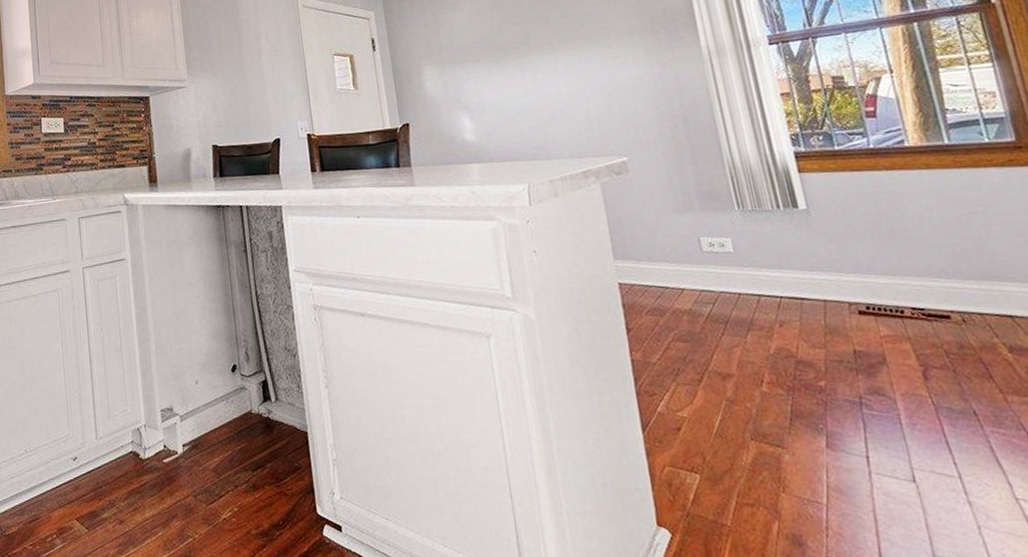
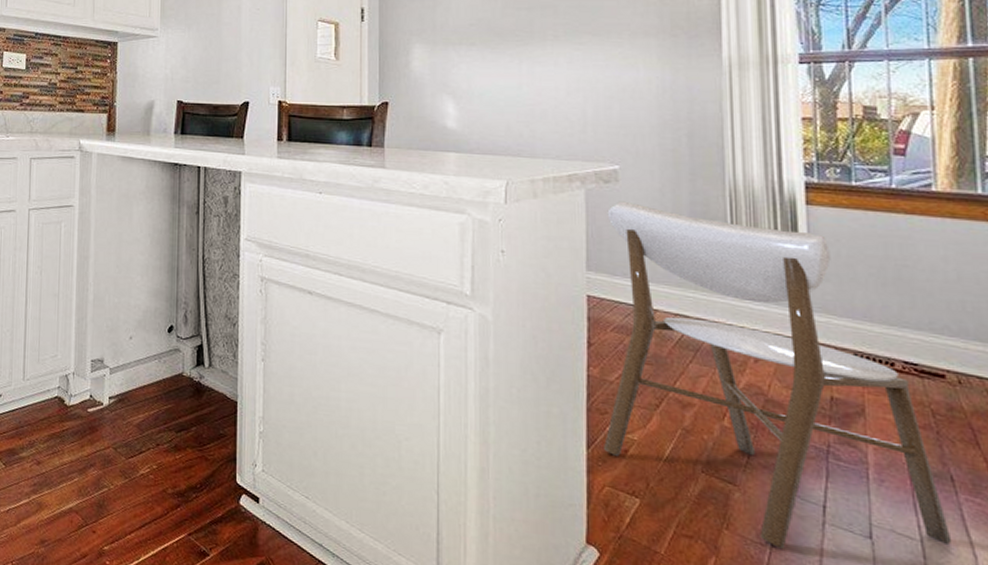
dining chair: none [623,189,988,504] -> present [604,201,952,549]

